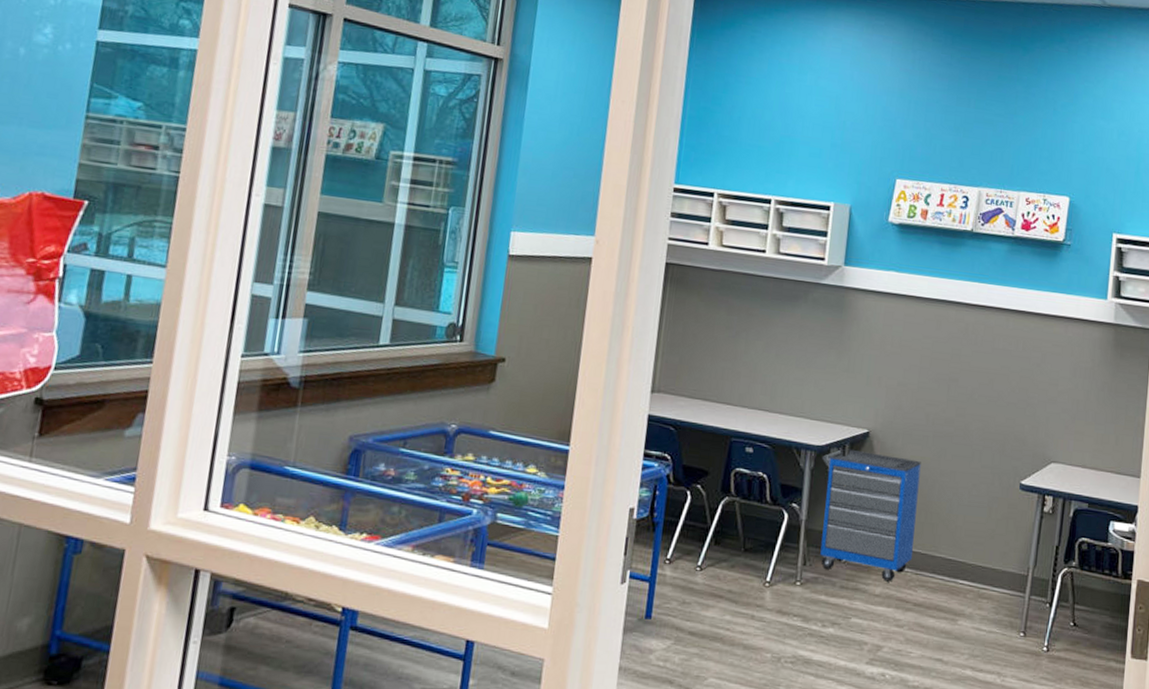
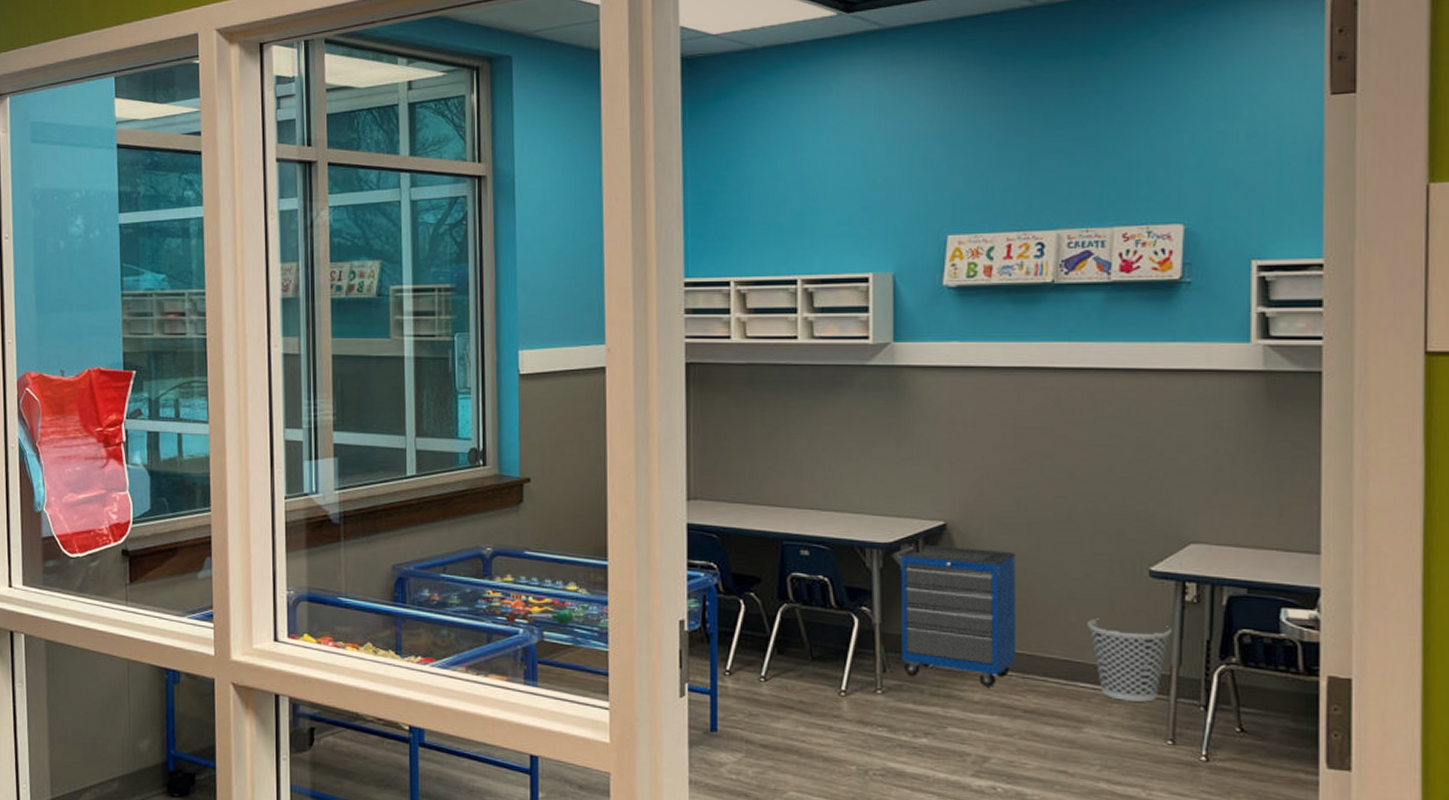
wastebasket: none [970,523,1032,599] -> present [1087,618,1171,702]

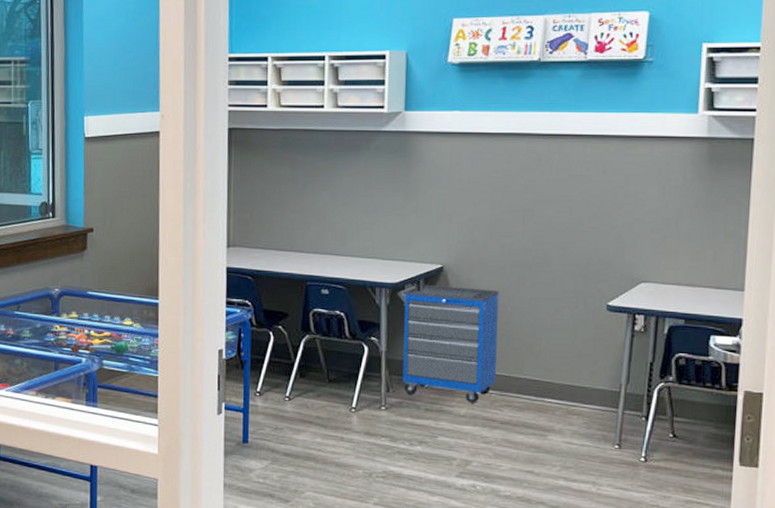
wastebasket: present [1087,618,1171,702] -> none [555,345,622,414]

